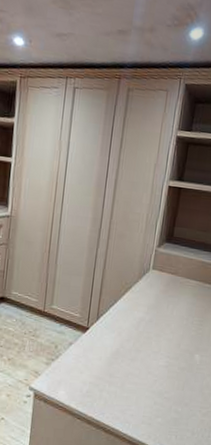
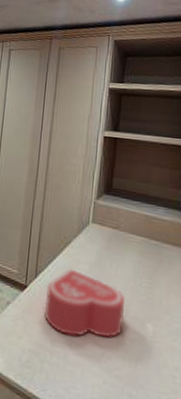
jewelry box: none [104,311,179,369] -> present [43,268,126,339]

